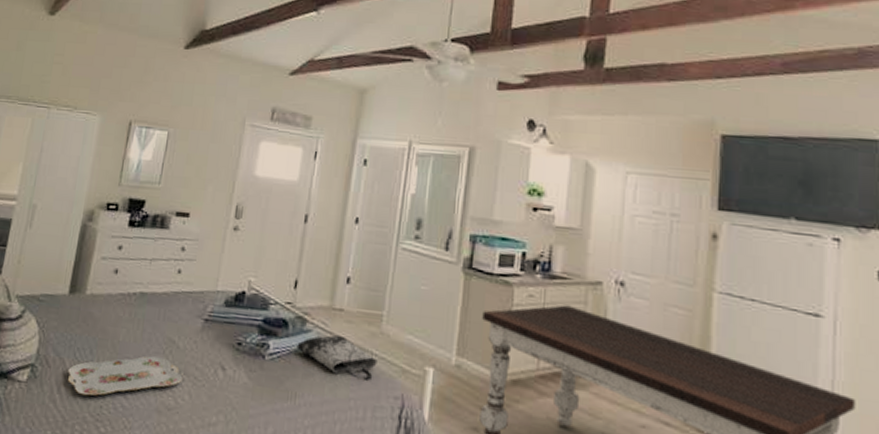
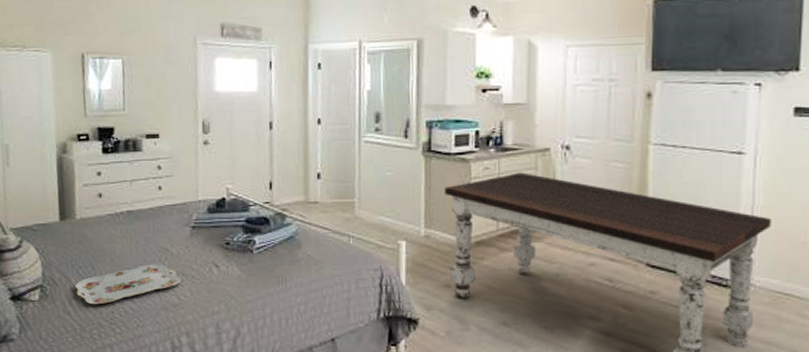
tote bag: present [296,334,378,380] -> none [280,224,355,259]

